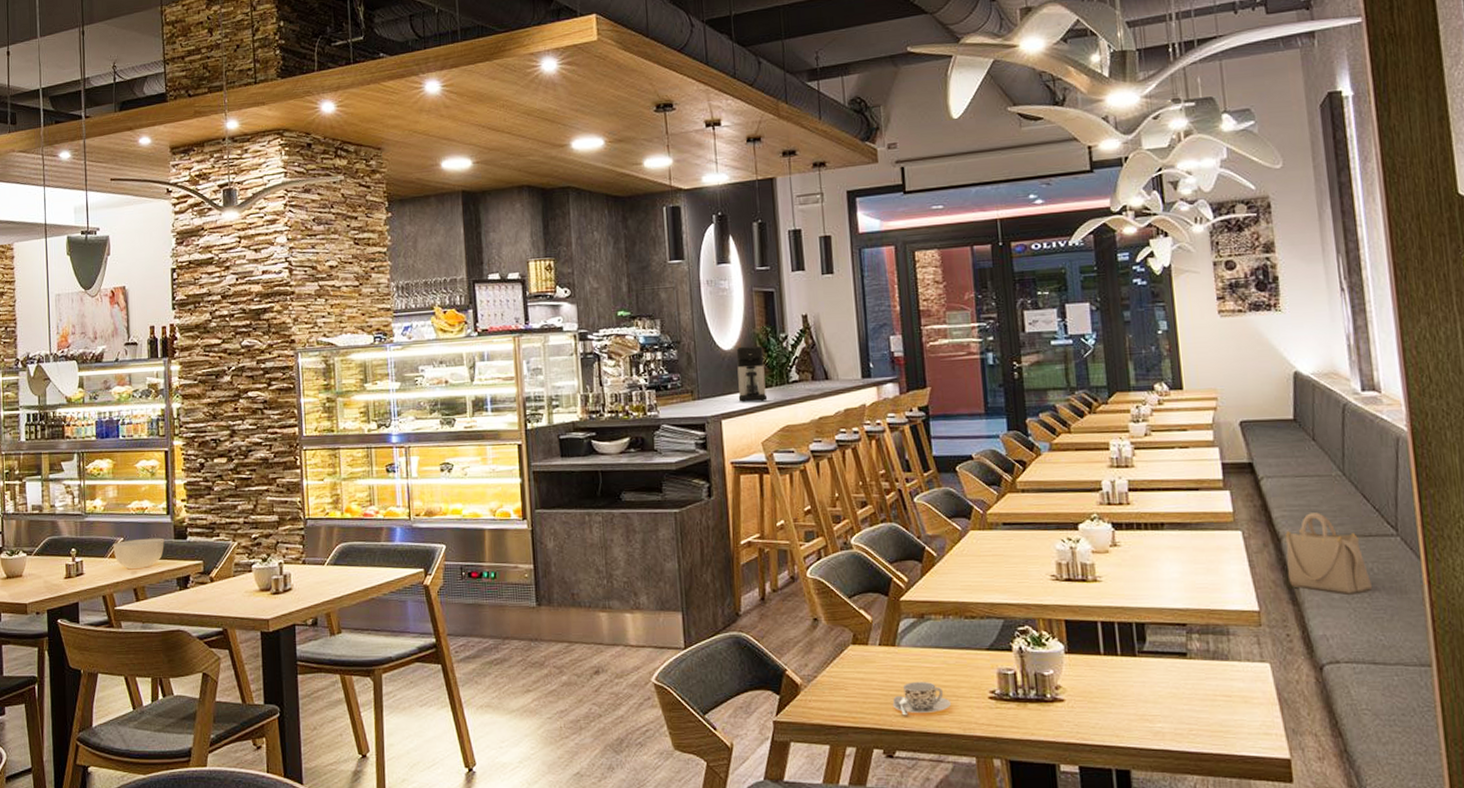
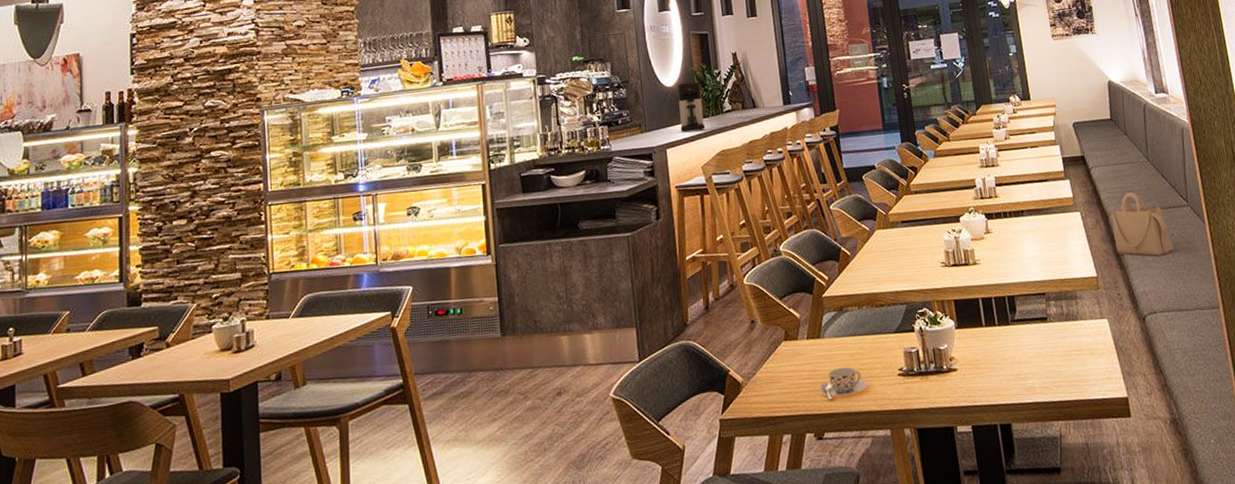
bowl: present [113,538,164,570] -> none [57,307,116,344]

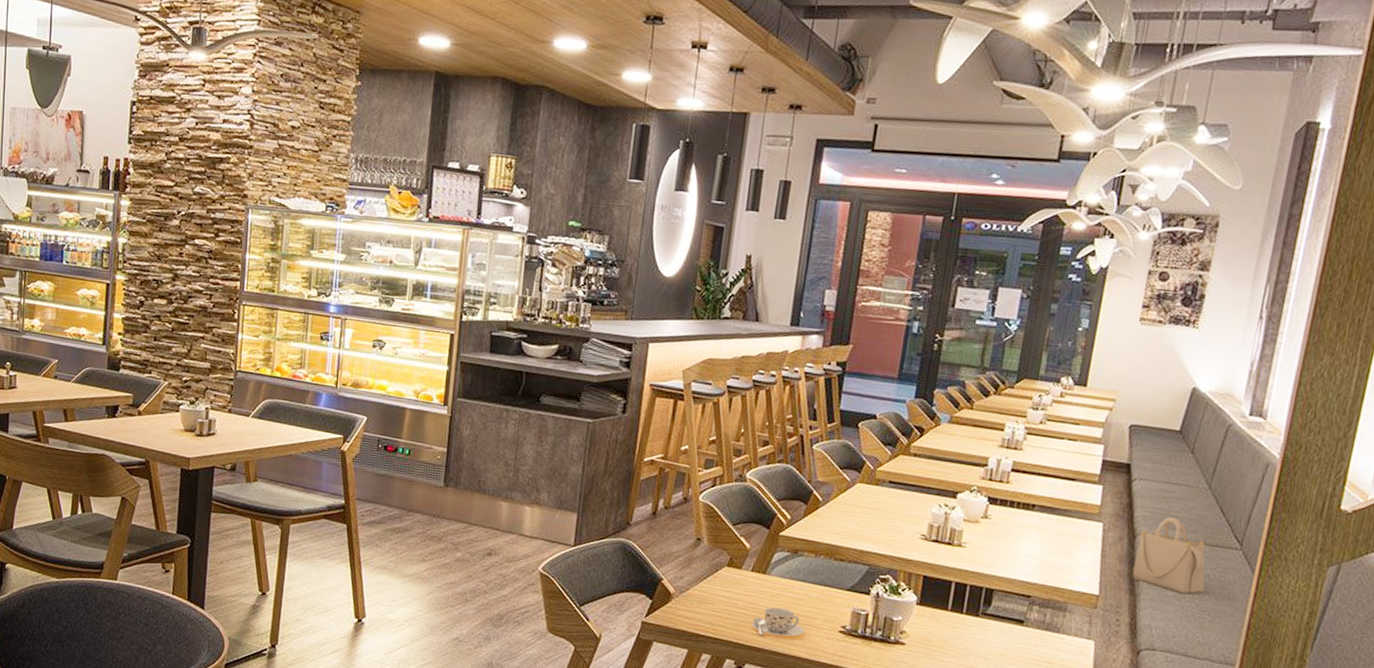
coffee maker: present [677,82,706,132] -> none [669,275,702,333]

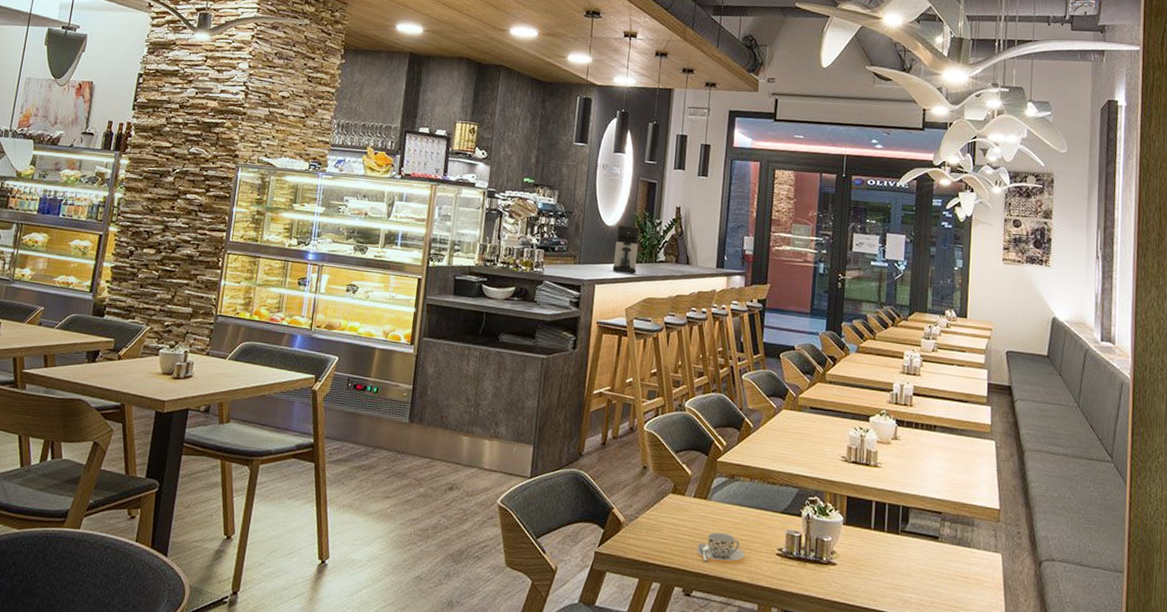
coffee maker: none [669,275,702,333] -> present [612,224,640,275]
handbag: present [1132,517,1205,596] -> none [1026,434,1088,507]

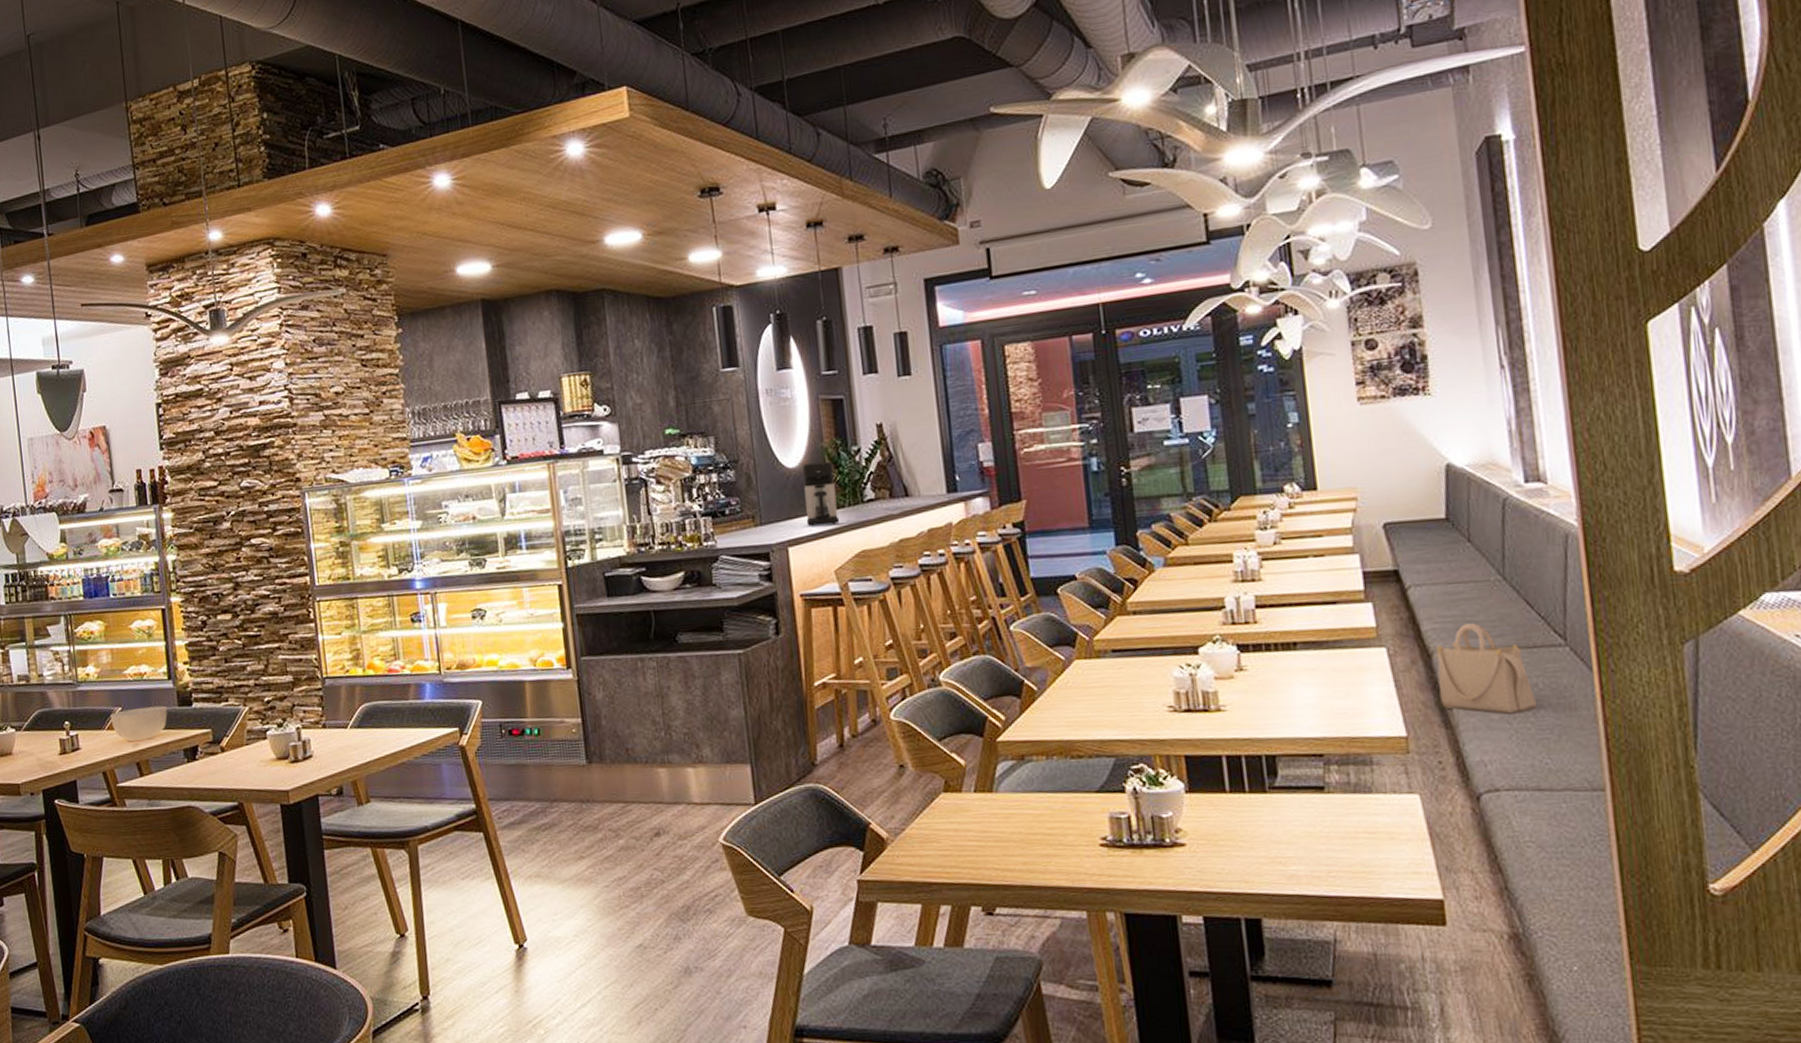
bowl: none [32,310,82,339] -> present [110,705,168,742]
teacup: present [696,532,746,562] -> none [991,829,1058,869]
handbag: none [1026,434,1088,507] -> present [1435,623,1538,716]

